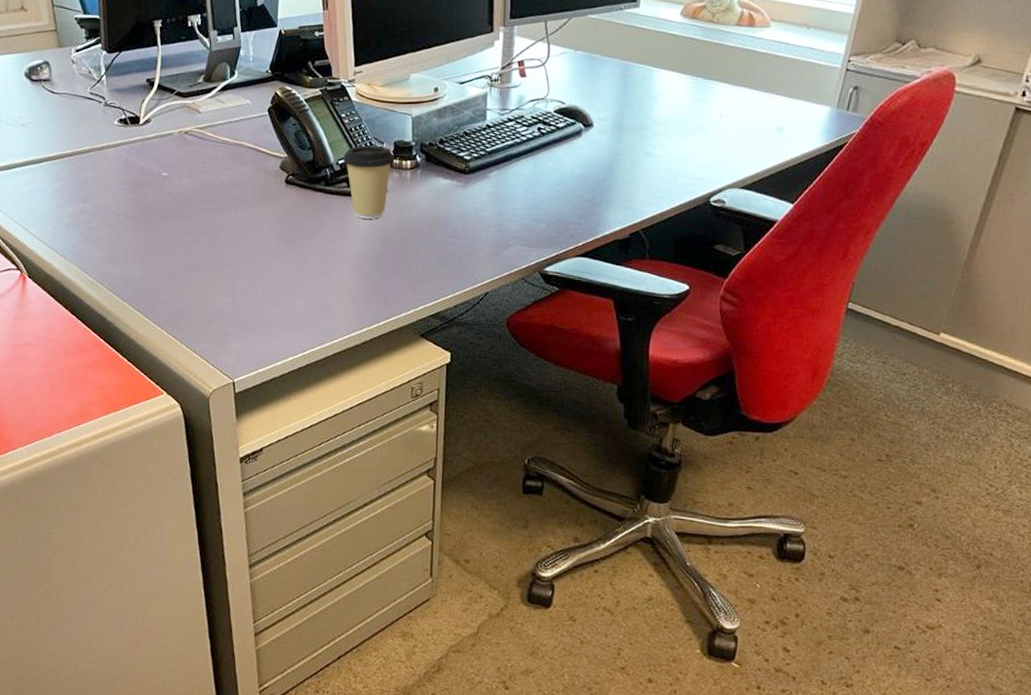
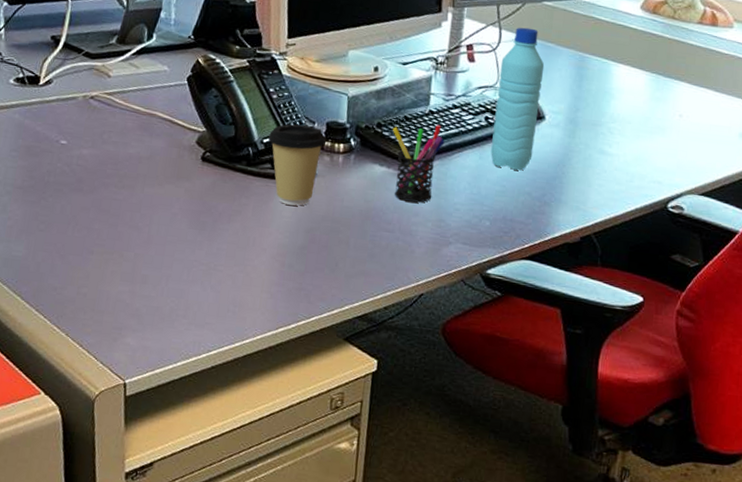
pen holder: none [453,137,502,211] -> present [392,124,445,203]
water bottle: none [544,41,591,176] -> present [491,27,545,171]

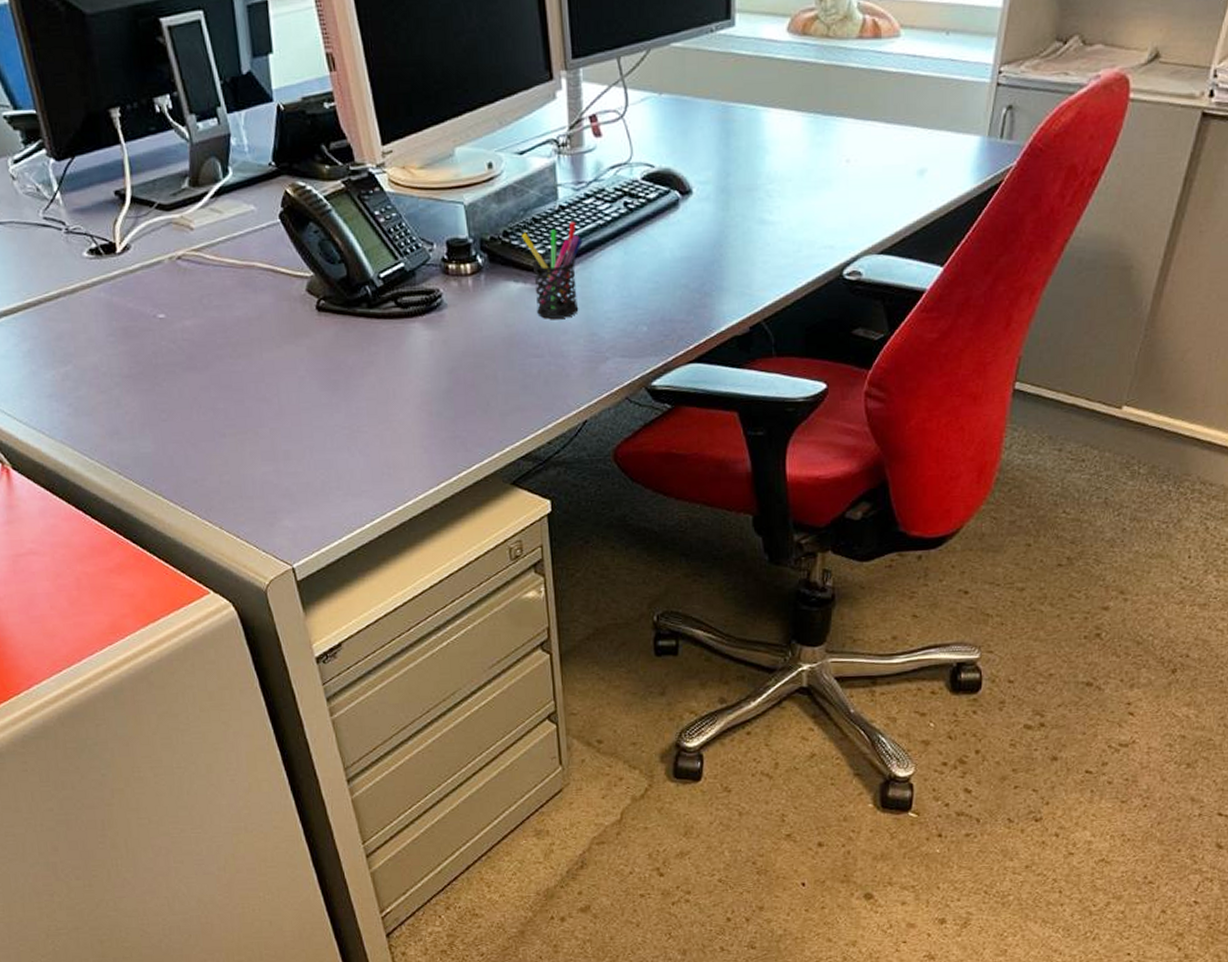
coffee cup: present [267,124,327,206] -> none [384,248,451,345]
water bottle: present [491,27,545,171] -> none [632,81,684,261]

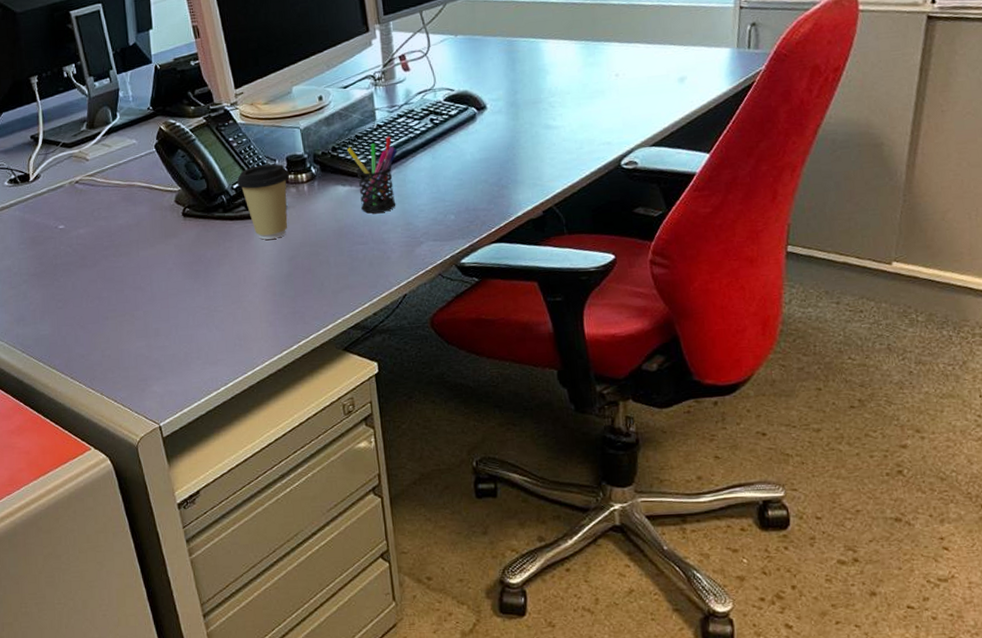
coffee cup: none [384,248,451,345] -> present [236,164,290,240]

